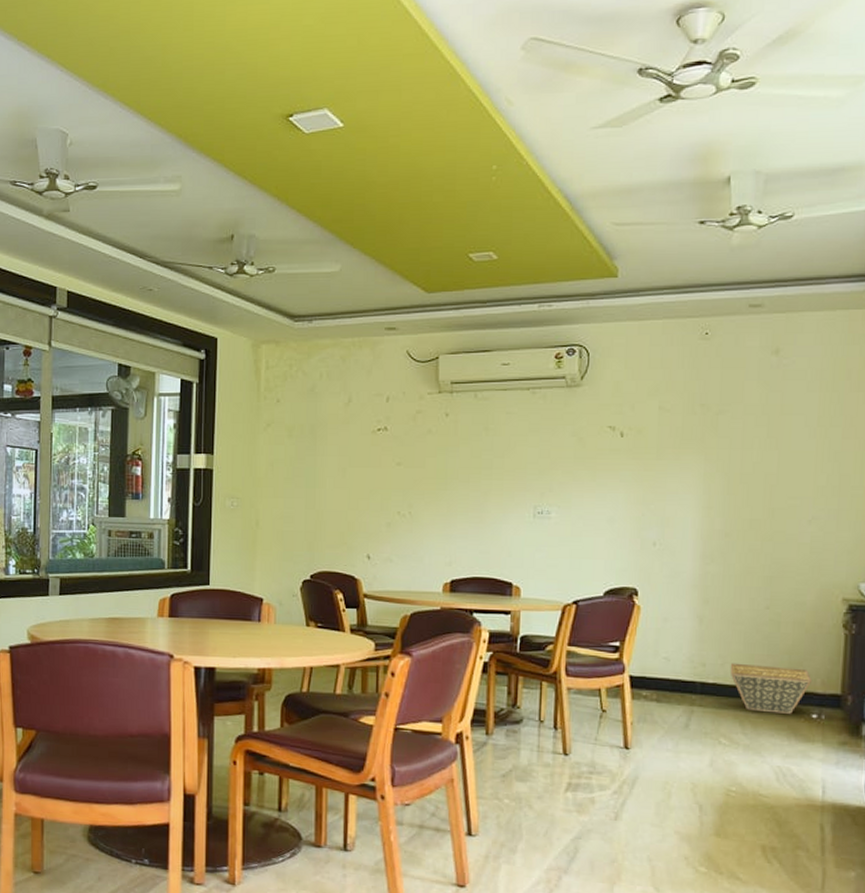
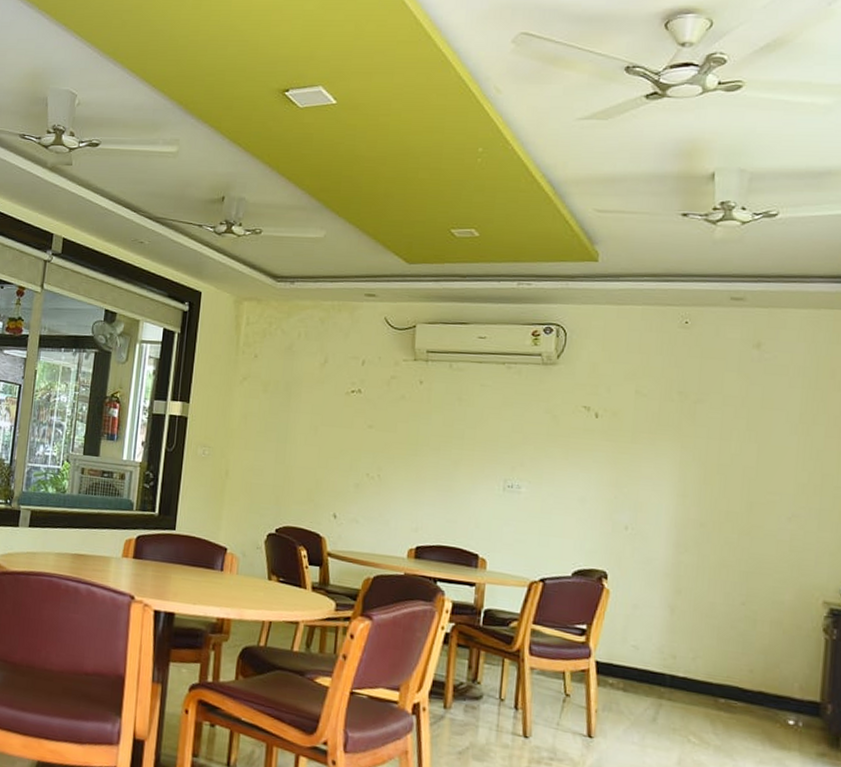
basket: present [730,663,813,714] -> none [701,657,790,718]

